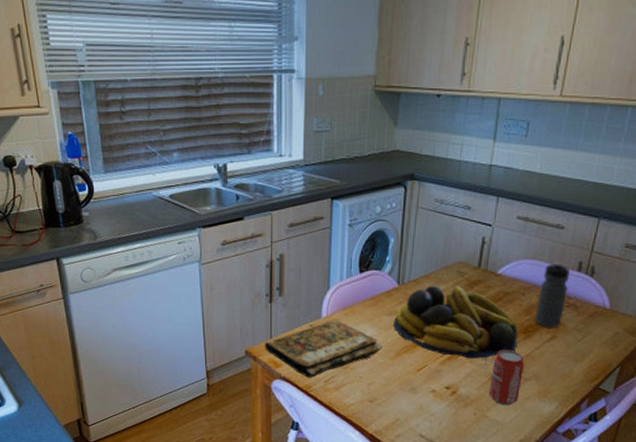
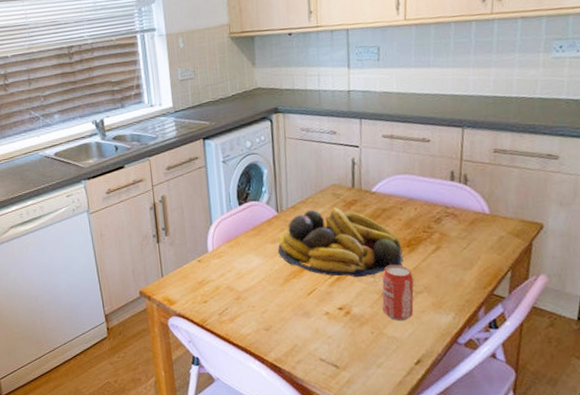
book: present [265,319,382,378] -> none [157,252,271,312]
water bottle: present [534,261,571,328] -> none [415,173,444,240]

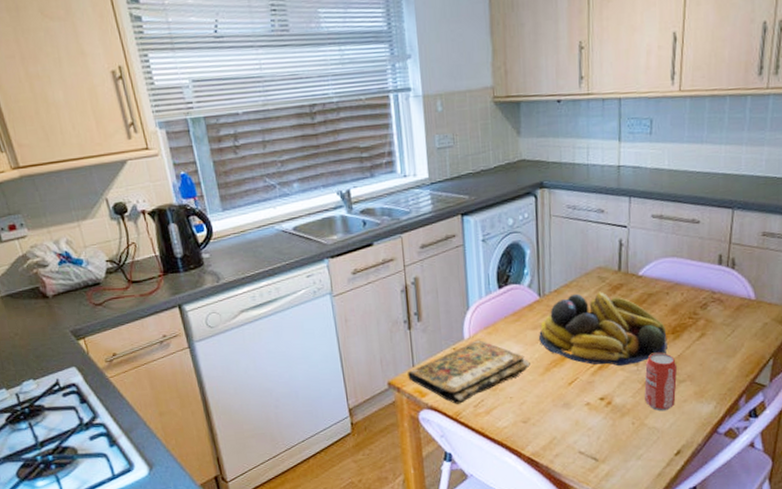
book: none [157,252,271,312] -> present [408,340,530,404]

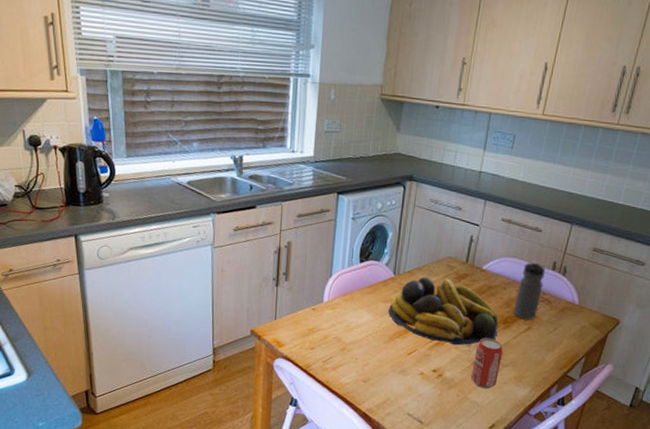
book: present [408,340,530,404] -> none [269,304,378,358]
water bottle: none [681,256,712,326] -> present [513,260,546,320]

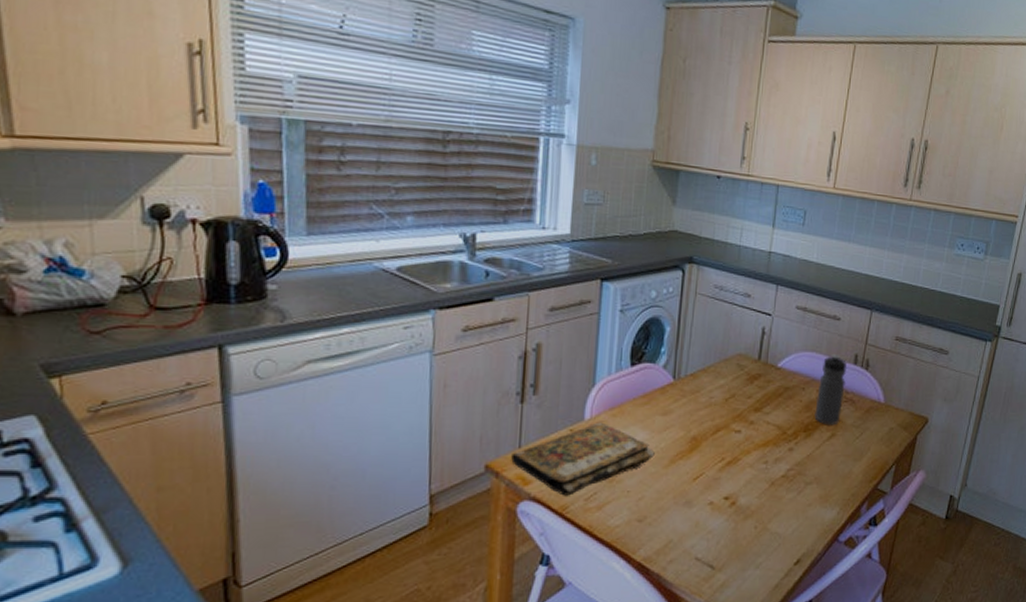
book: none [269,304,378,358] -> present [511,422,655,496]
fruit bowl: present [388,276,499,346] -> none [668,380,799,463]
beverage can: present [471,338,504,389] -> none [770,451,806,515]

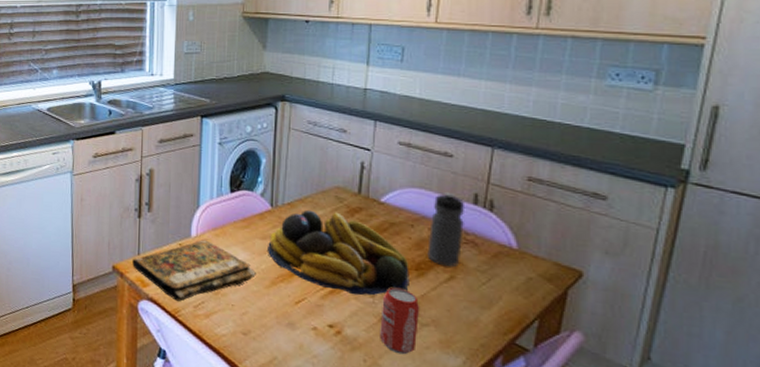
fruit bowl: none [668,380,799,463] -> present [268,210,409,296]
beverage can: none [770,451,806,515] -> present [380,287,420,355]

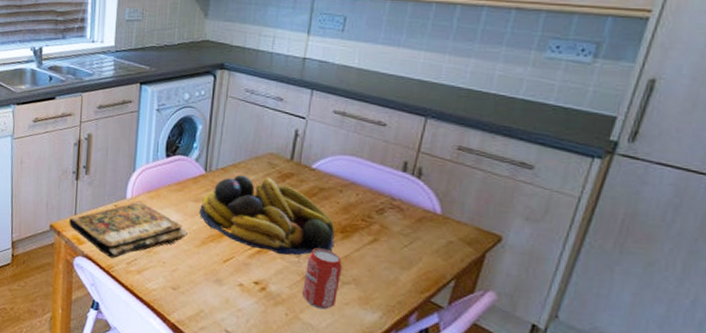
water bottle: present [427,192,466,267] -> none [353,159,394,231]

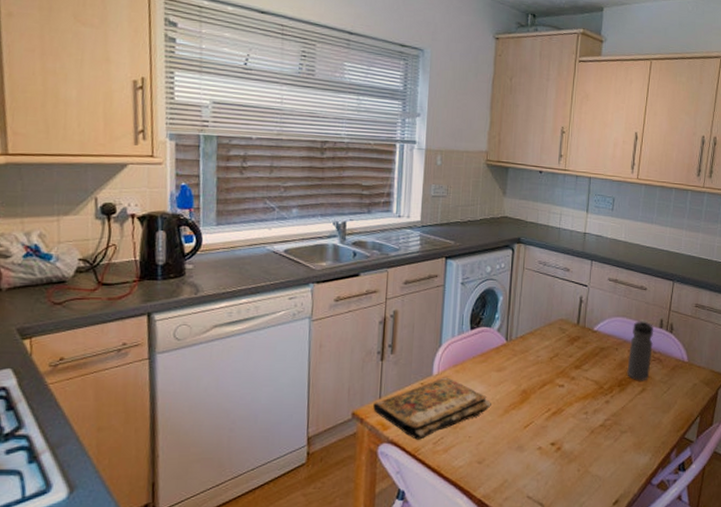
fruit bowl: present [200,174,335,256] -> none [502,341,614,414]
beverage can: present [302,248,343,310] -> none [591,403,621,460]
water bottle: none [353,159,394,231] -> present [627,319,654,381]

